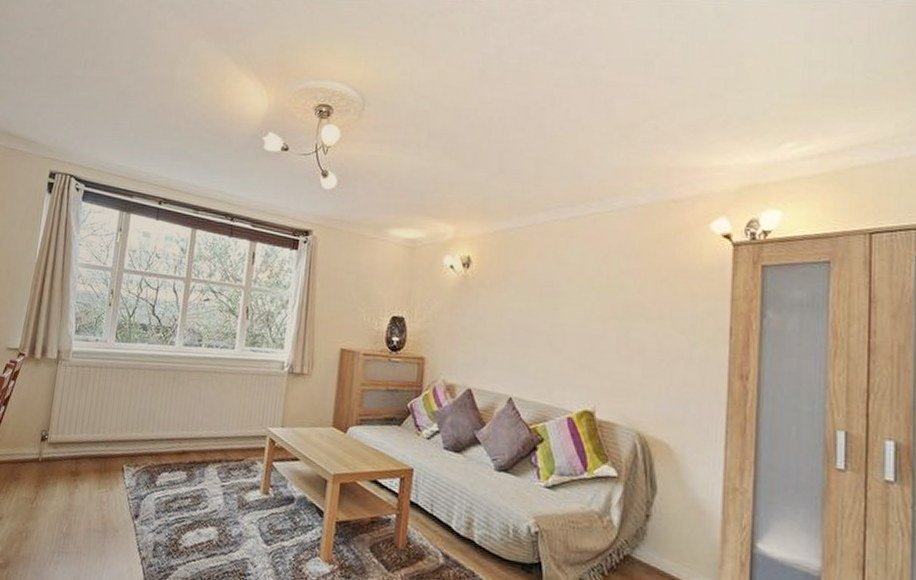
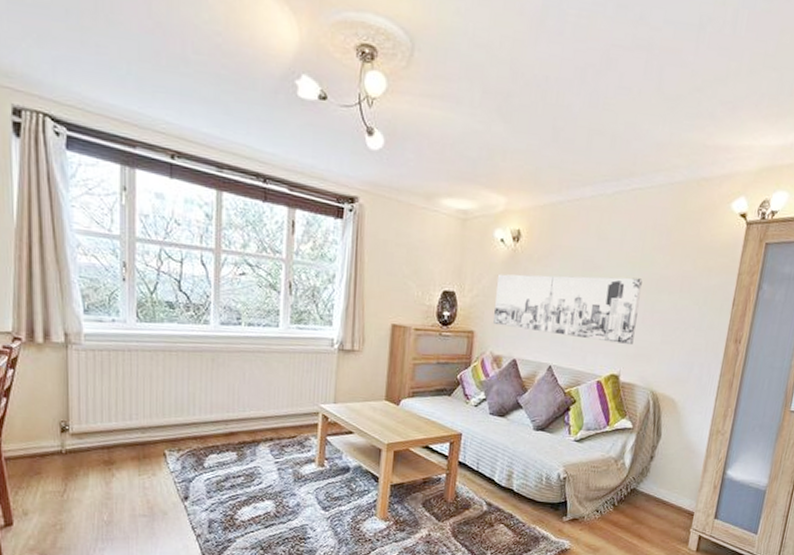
wall art: none [445,299,612,378] -> present [493,273,643,346]

